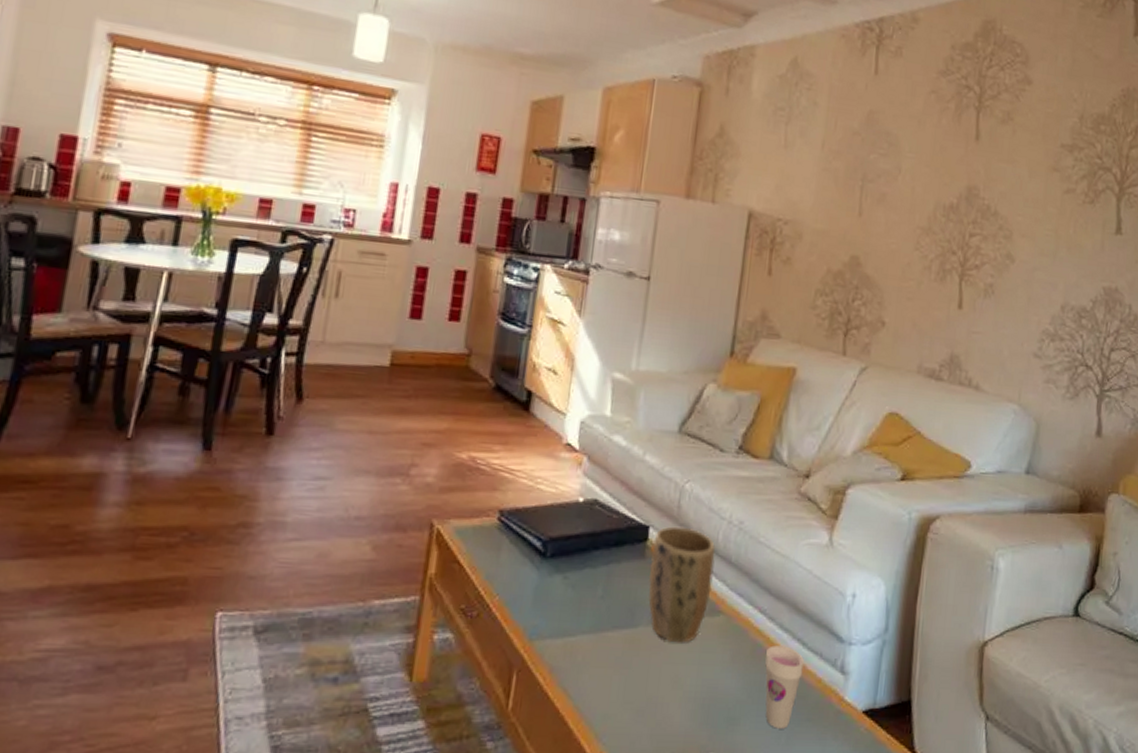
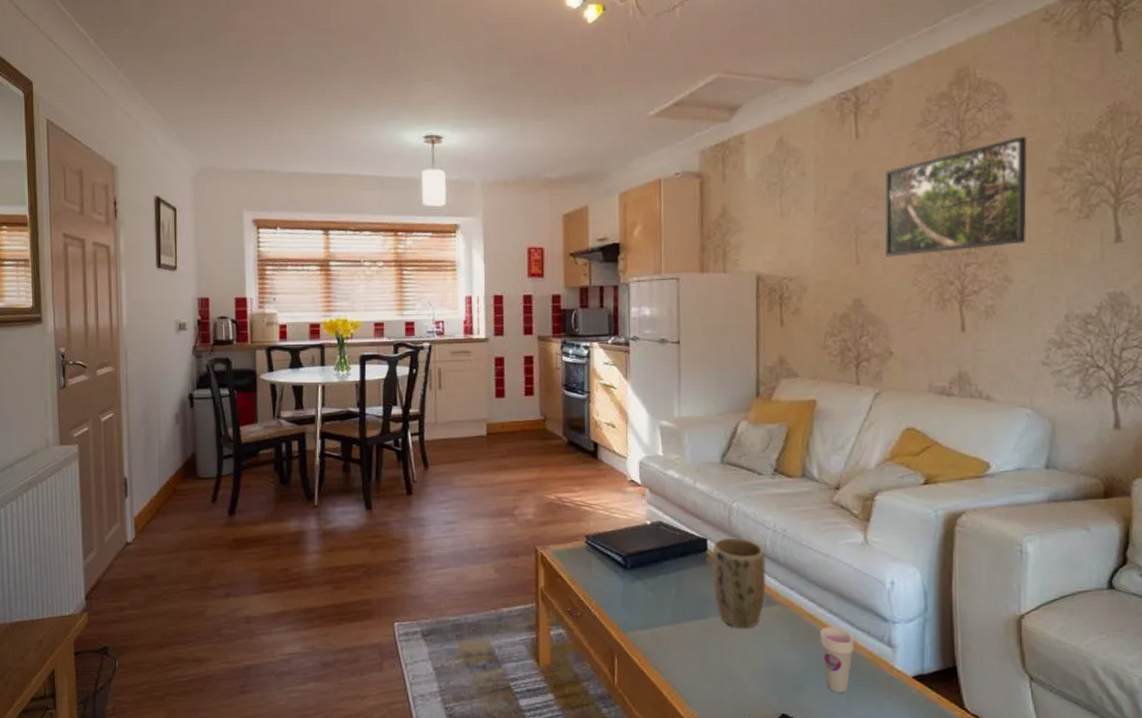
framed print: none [890,104,1044,221] -> present [884,136,1027,257]

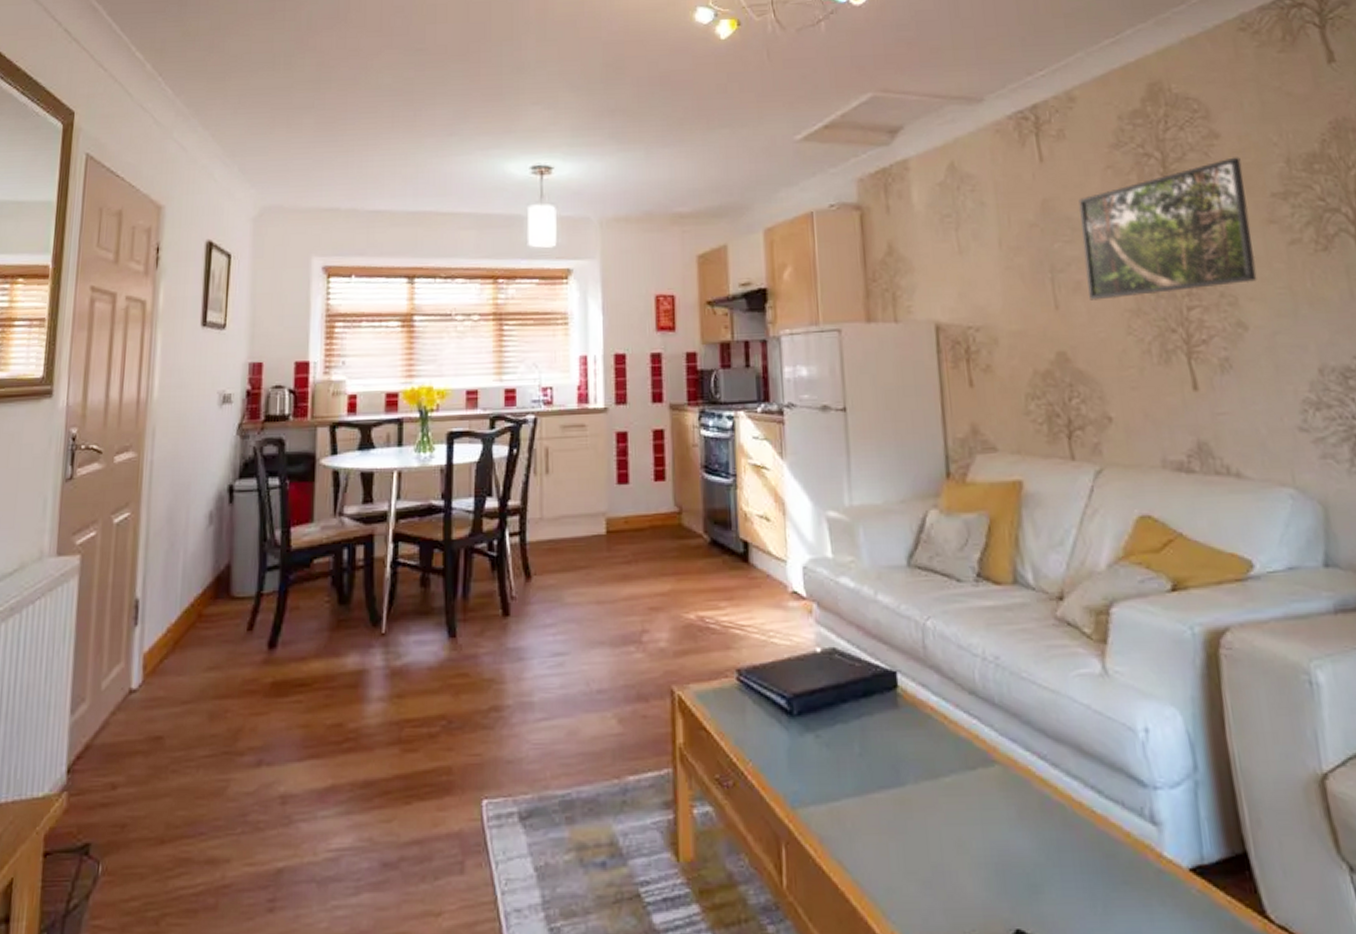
plant pot: present [711,537,766,629] -> none [904,669,980,801]
cup: present [819,627,855,693] -> none [1056,796,1106,895]

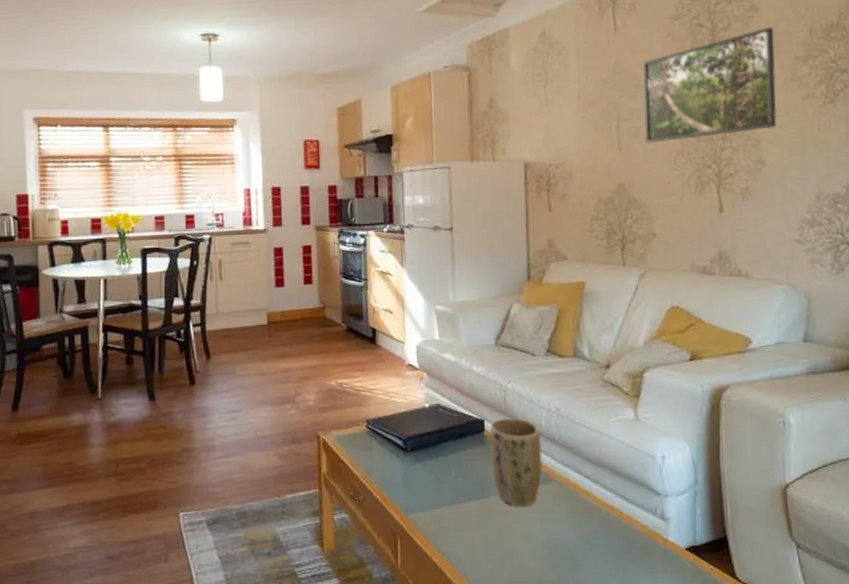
plant pot: none [904,669,980,801] -> present [489,417,543,507]

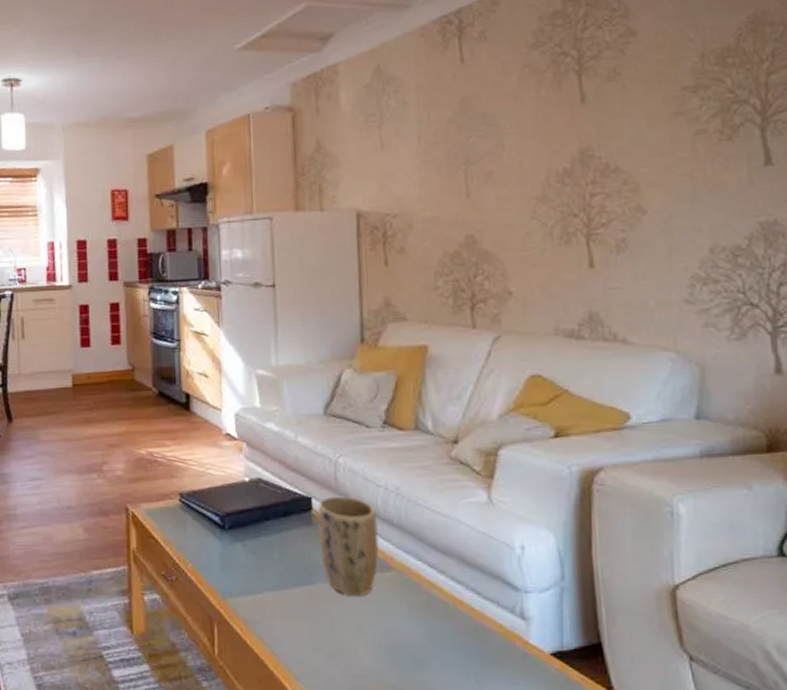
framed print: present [642,27,777,143] -> none [494,53,660,189]

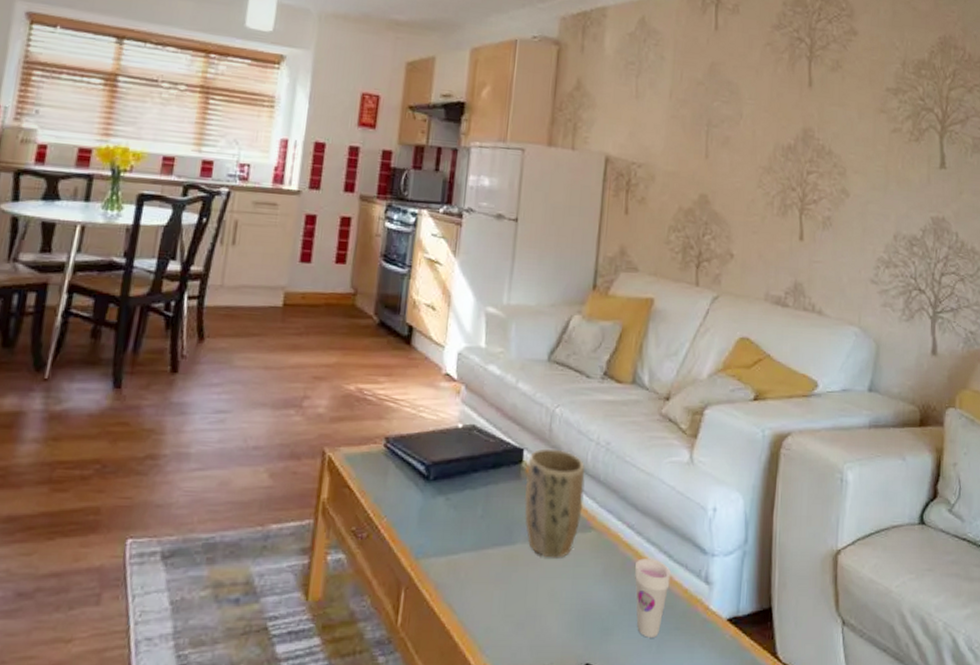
cup: none [441,596,483,670] -> present [634,558,672,638]

